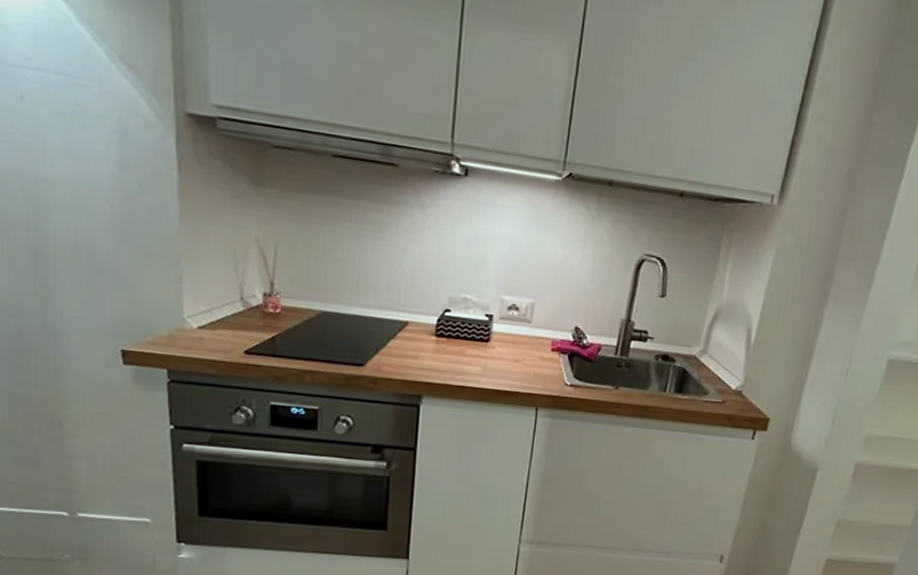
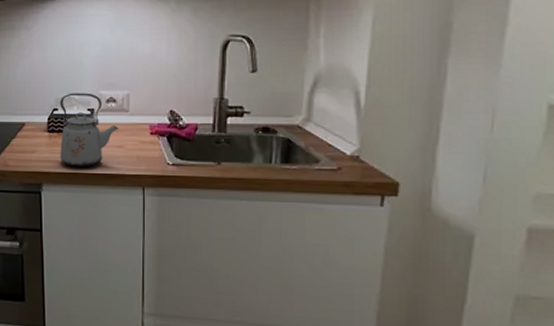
kettle: none [447,293,519,381] -> present [59,93,119,167]

